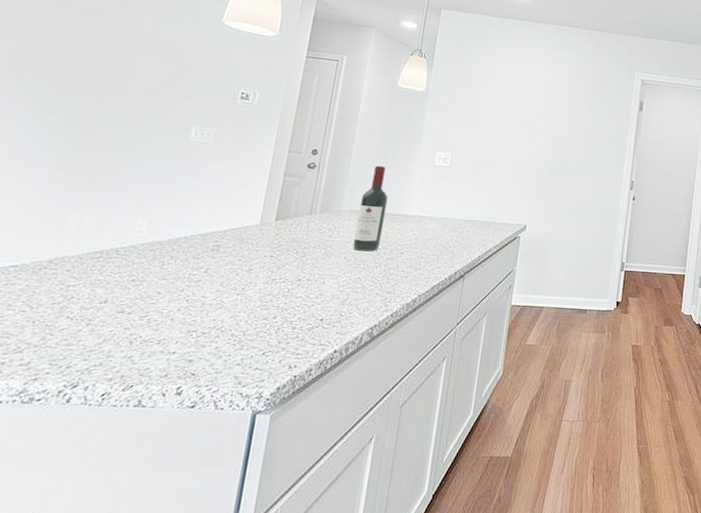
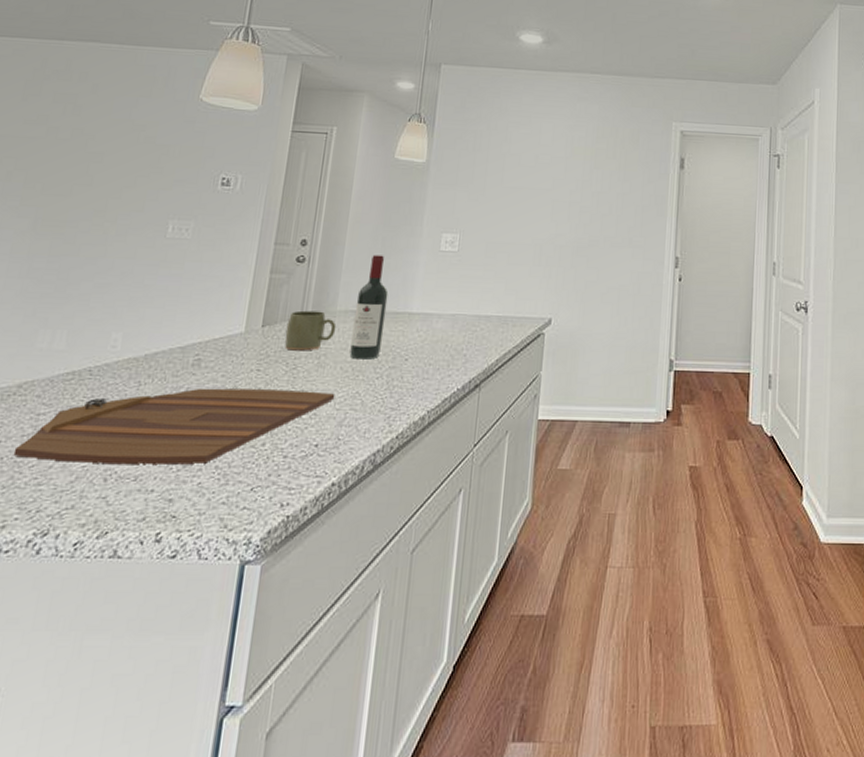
cutting board: none [44,269,339,332] -> present [13,388,336,465]
mug: none [295,208,342,242] -> present [284,310,337,351]

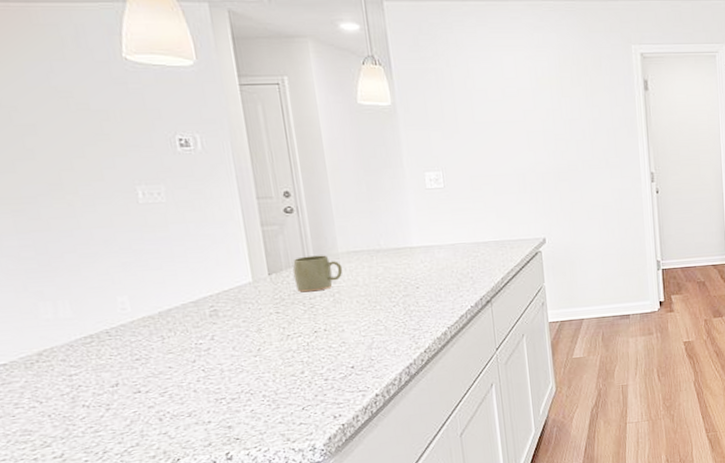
cutting board: present [13,388,336,465] -> none [58,323,359,412]
wine bottle: present [349,255,389,360] -> none [355,198,391,293]

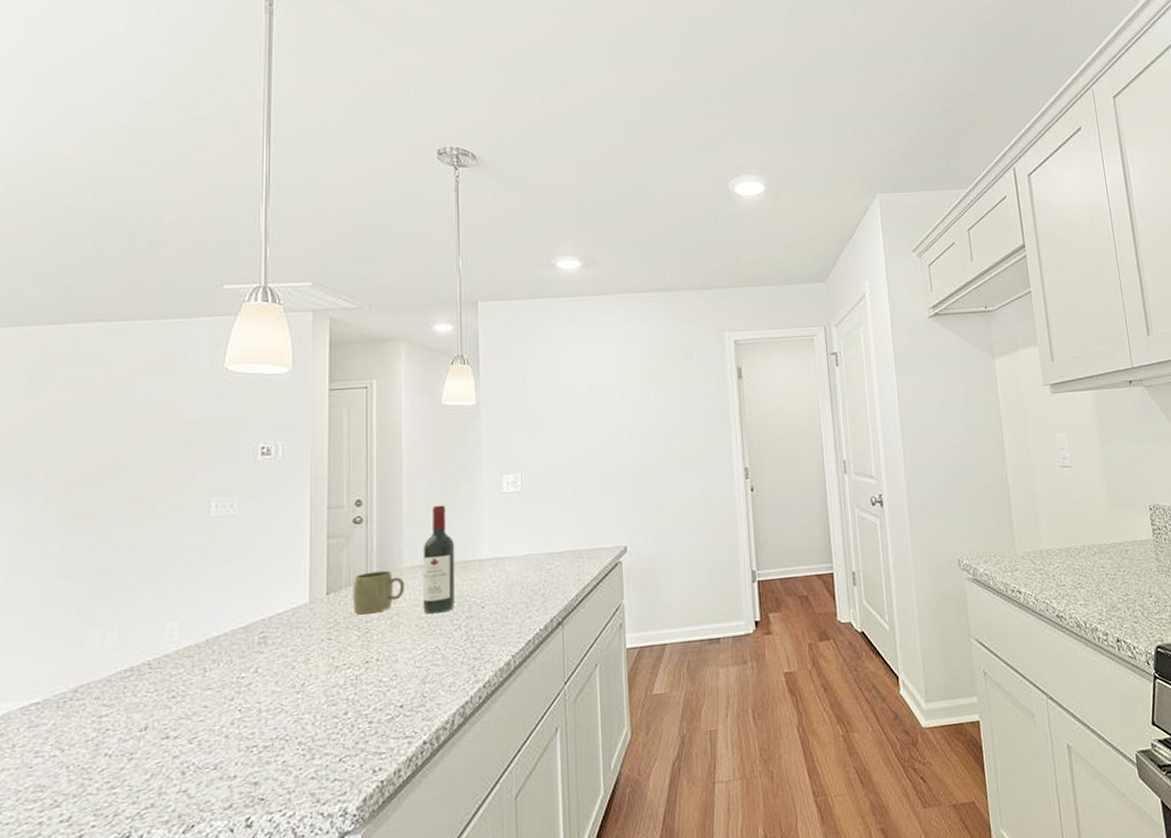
wine bottle: none [355,198,391,293] -> present [422,505,456,614]

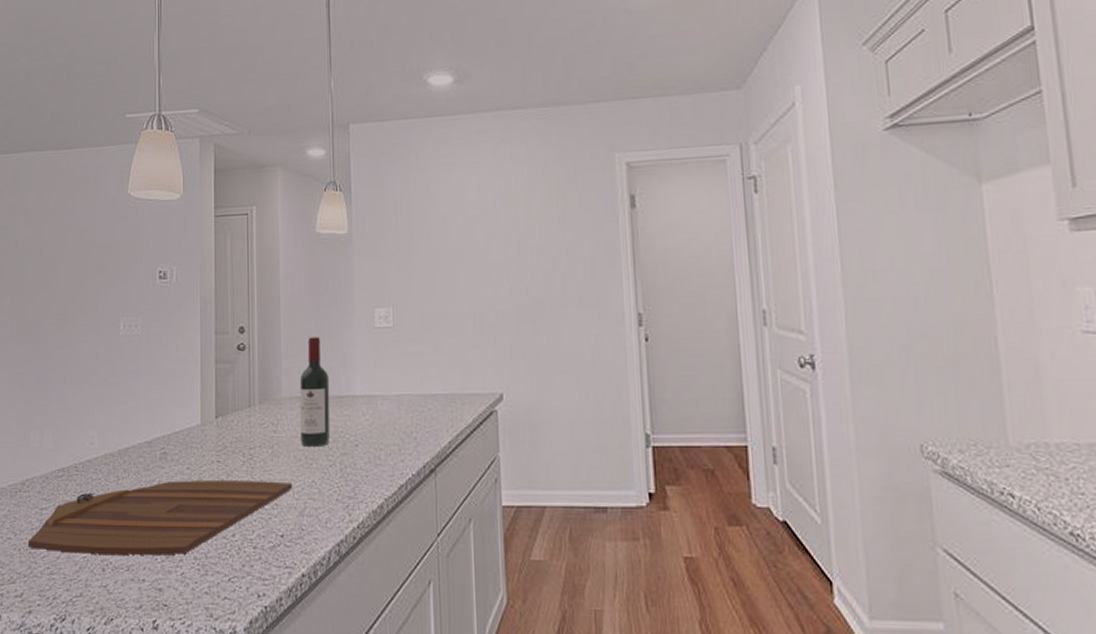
cutting board: none [79,651,414,763] -> present [27,480,293,555]
mug: present [352,570,405,615] -> none [237,399,284,441]

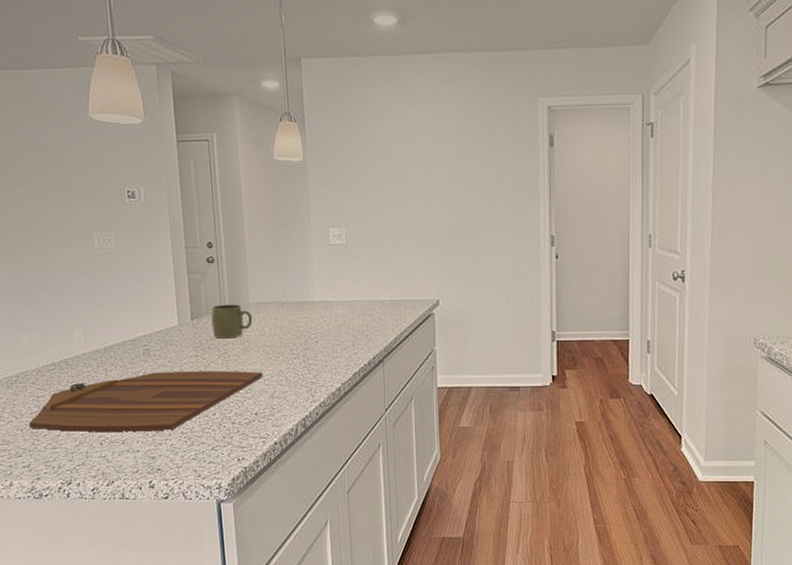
mug: none [237,399,284,441] -> present [211,304,253,339]
wine bottle: present [299,336,331,447] -> none [264,252,294,343]

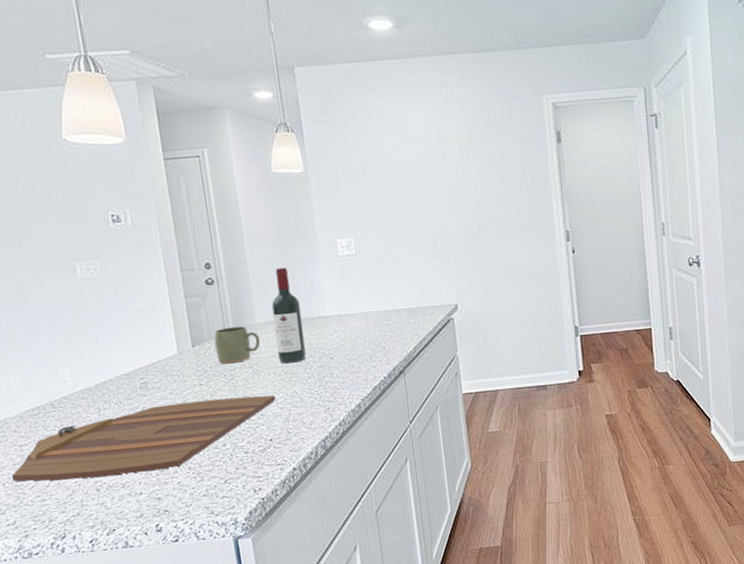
wine bottle: none [264,252,294,343] -> present [271,267,306,364]

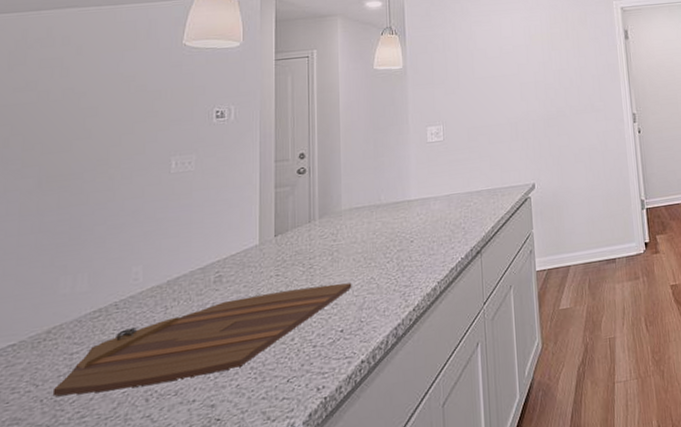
mug: present [214,326,261,364] -> none [297,213,344,253]
wine bottle: present [271,267,306,364] -> none [358,155,388,250]

